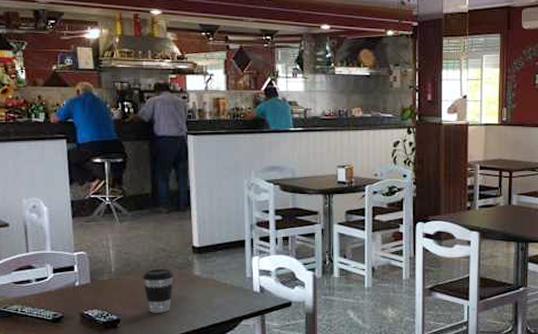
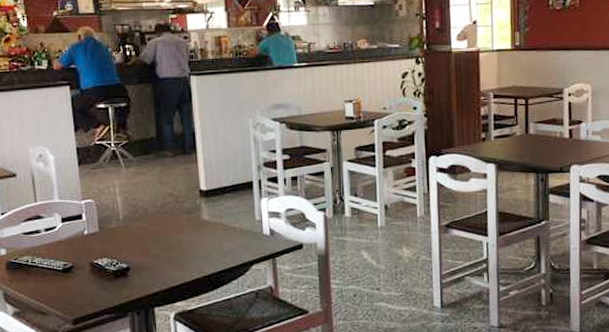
coffee cup: present [143,268,174,313] -> none [151,213,182,260]

